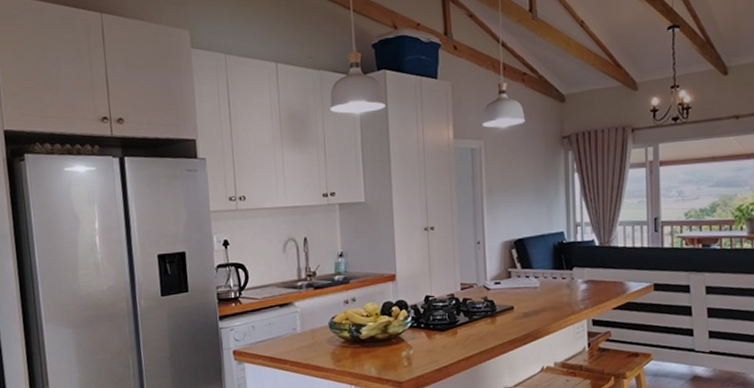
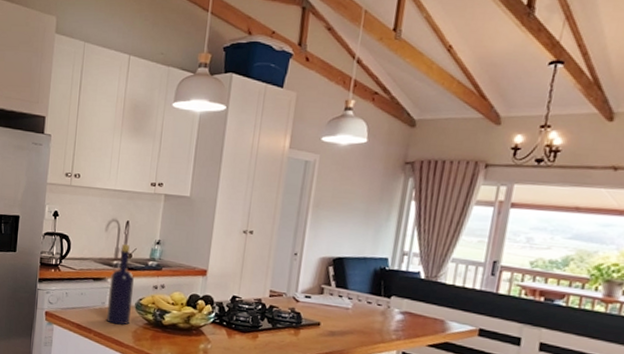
bottle: none [296,262,326,349] -> present [107,243,134,325]

